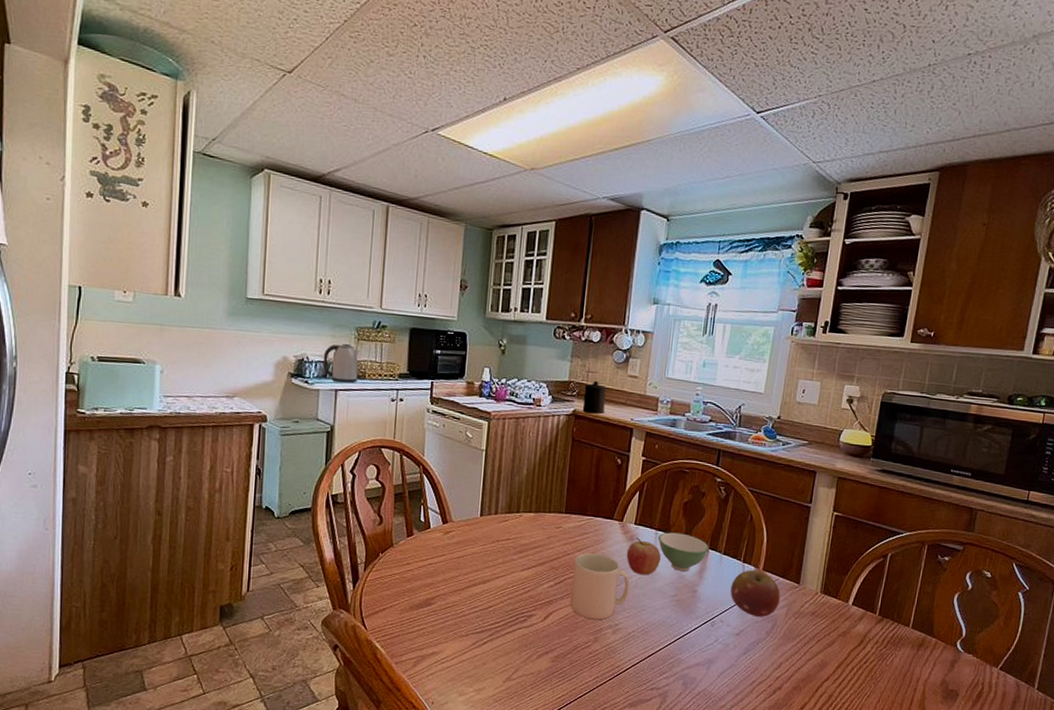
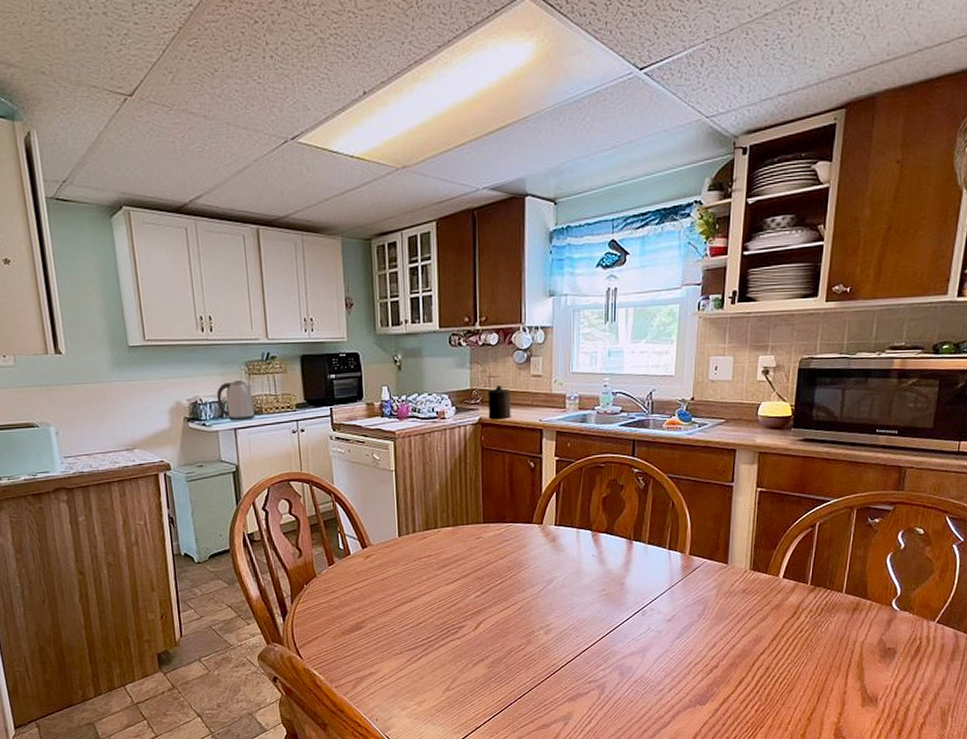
mug: present [570,552,630,620] -> none [498,558,556,624]
fruit: present [626,537,661,576] -> none [550,538,584,575]
bowl: present [657,532,710,571] -> none [579,528,634,566]
fruit: present [730,570,781,617] -> none [658,556,709,601]

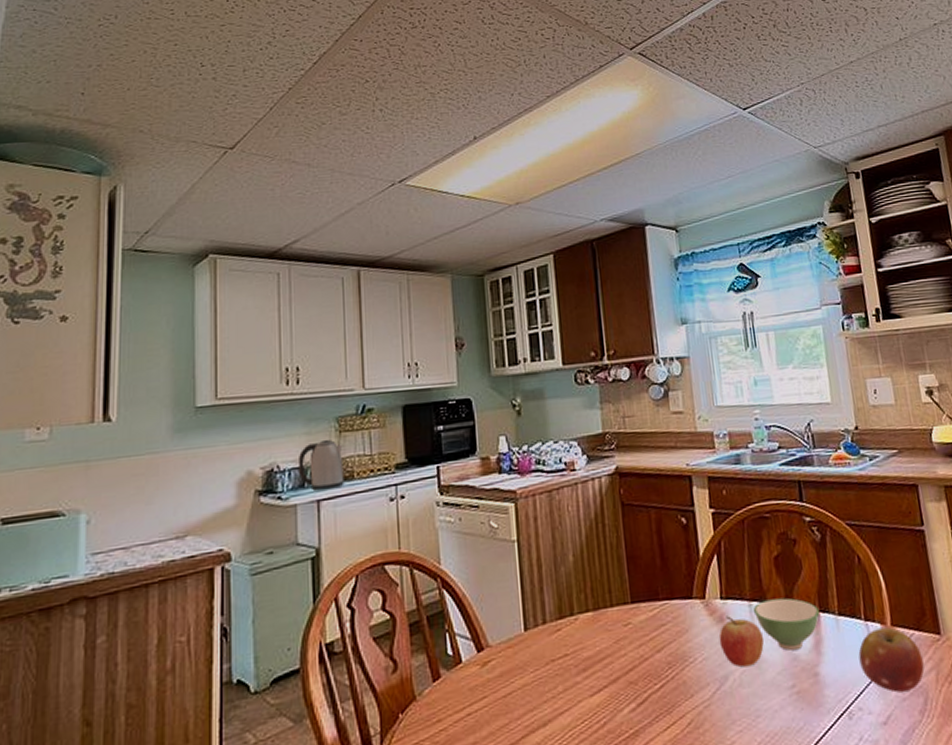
canister: present [487,386,511,420] -> none [623,426,653,468]
fruit: none [550,538,584,575] -> present [718,616,764,668]
bowl: none [579,528,634,566] -> present [752,597,820,651]
fruit: none [658,556,709,601] -> present [858,627,925,693]

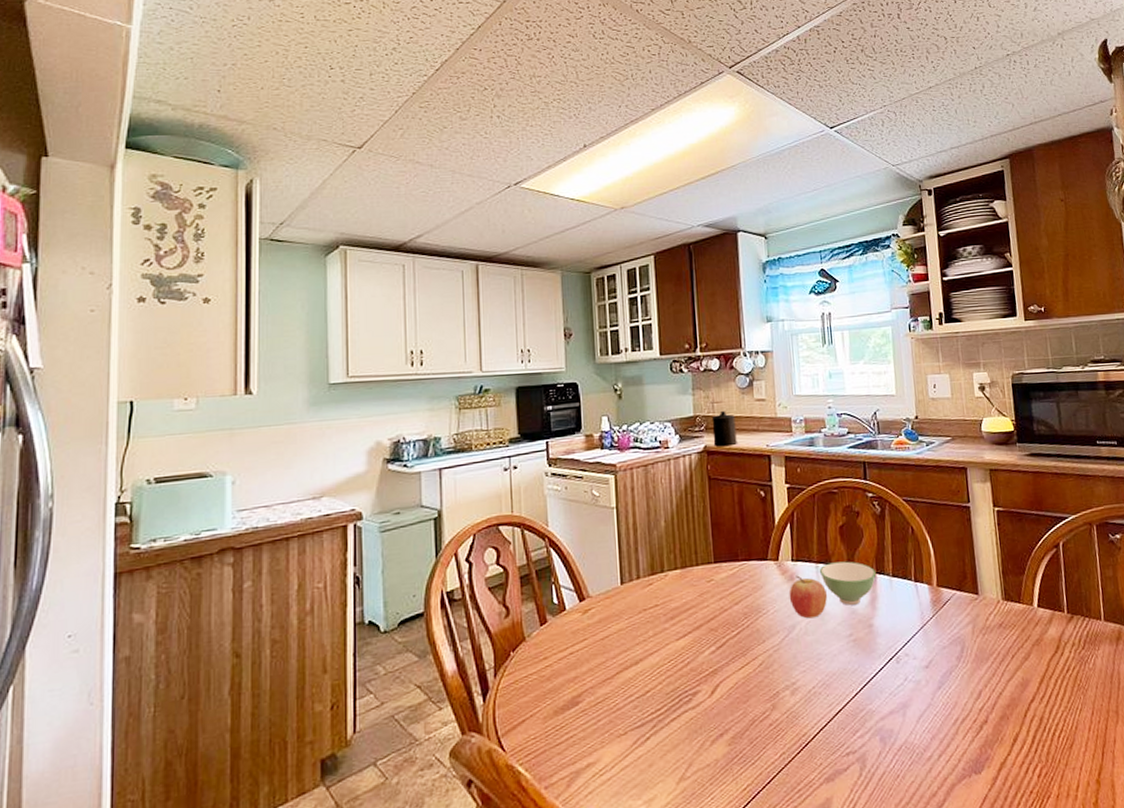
kettle: present [297,440,344,491] -> none [421,416,464,461]
canister: none [623,426,653,468] -> present [711,411,737,447]
fruit: present [858,627,925,693] -> none [907,588,963,642]

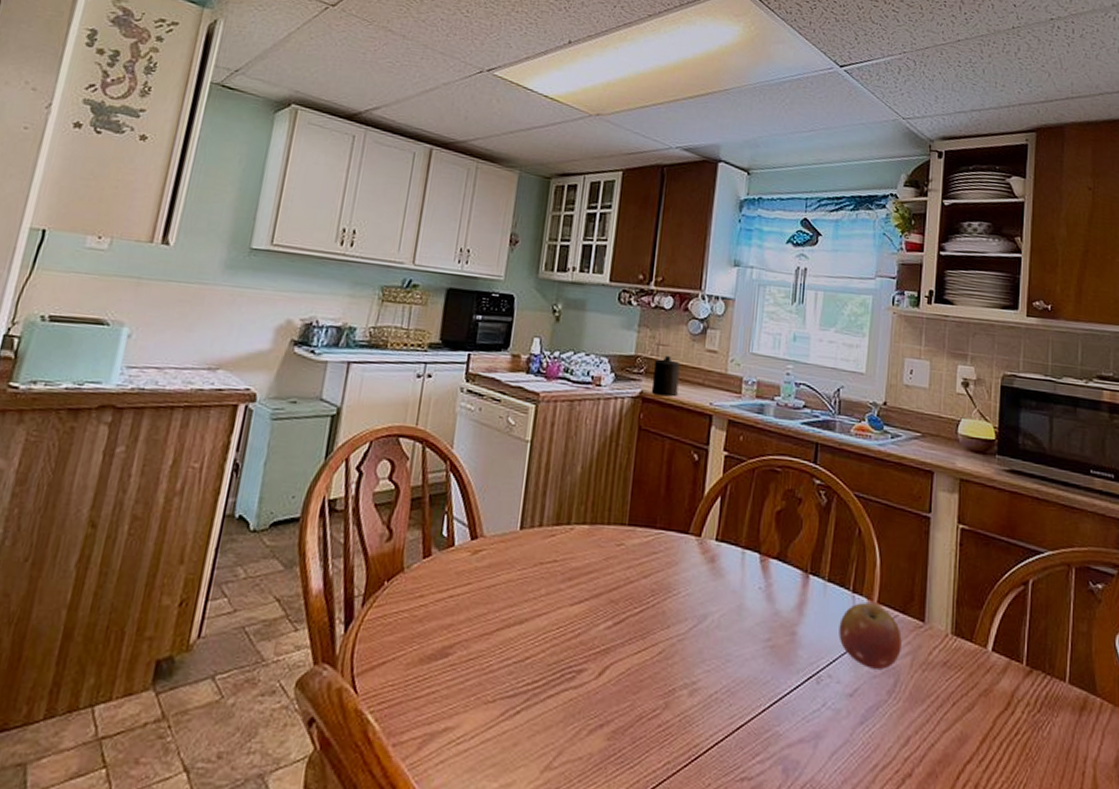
fruit: present [789,575,827,619] -> none [705,558,749,612]
bowl: present [819,561,877,605] -> none [744,551,811,605]
fruit: none [907,588,963,642] -> present [838,603,902,669]

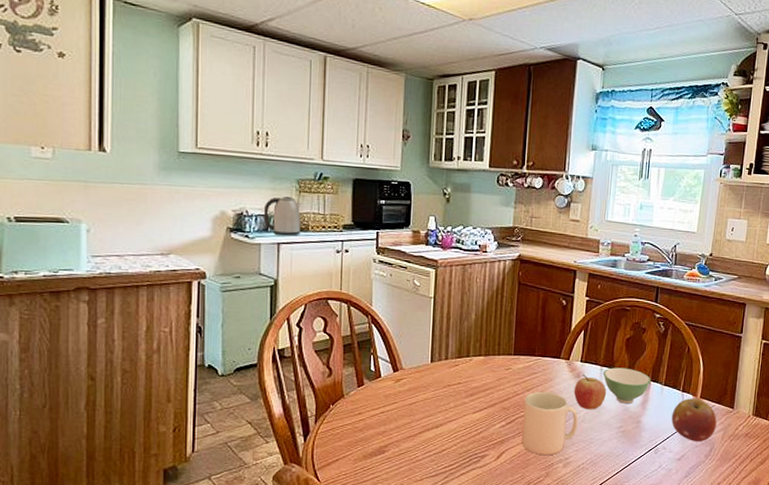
kettle: none [336,306,381,355] -> present [263,197,301,236]
mug: none [633,579,711,677] -> present [521,391,578,456]
canister: present [651,356,681,397] -> none [527,226,550,258]
fruit: none [705,558,749,612] -> present [573,374,606,410]
bowl: none [744,551,811,605] -> present [602,367,652,403]

